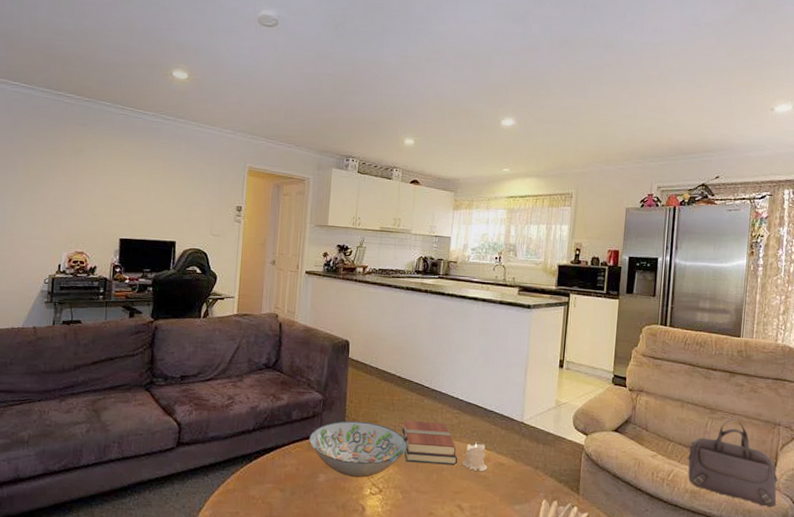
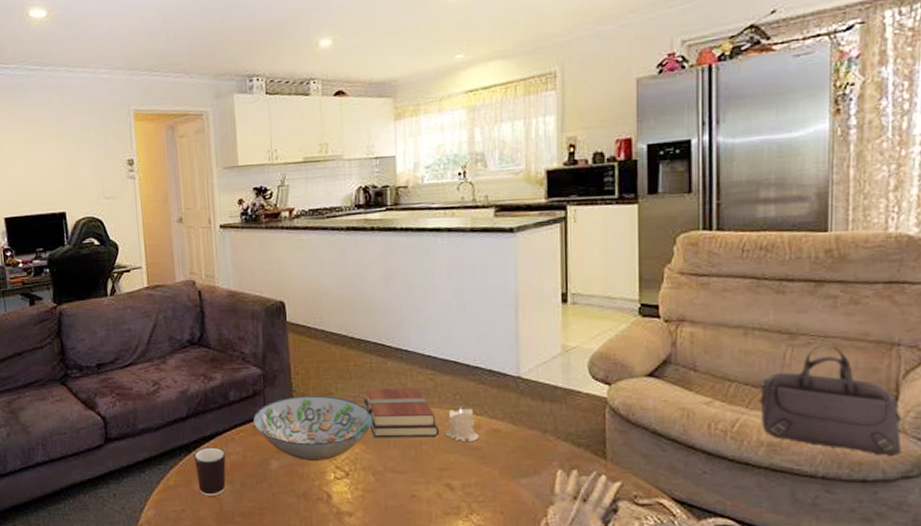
mug: none [253,458,281,502] -> present [193,447,226,496]

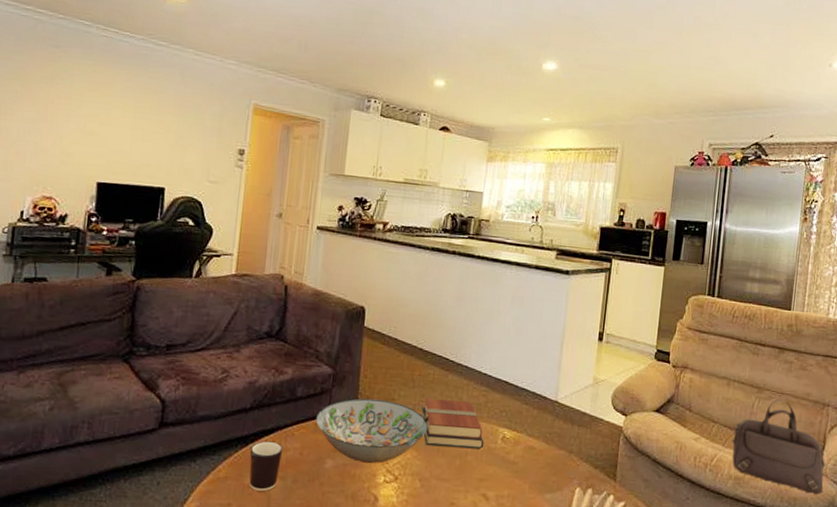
candle: present [444,407,479,443] -> none [488,423,517,457]

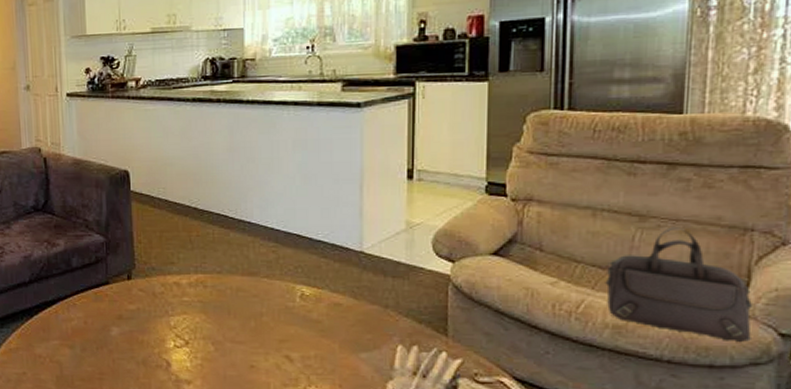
mug: present [249,441,283,491] -> none [35,312,67,360]
decorative bowl: present [316,398,428,464] -> none [95,264,214,330]
books: present [421,397,484,449] -> none [205,258,281,308]

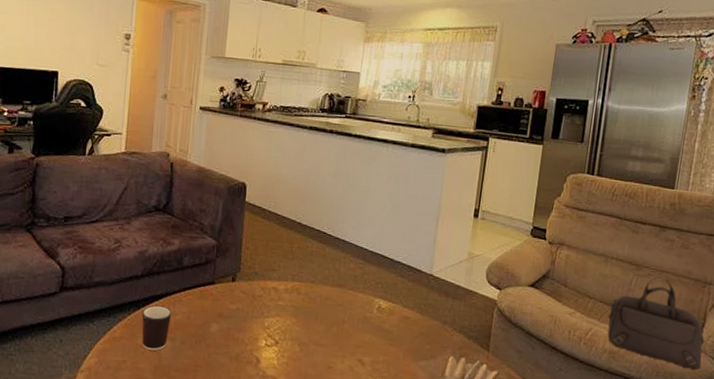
mug: none [35,312,67,360] -> present [141,305,171,351]

